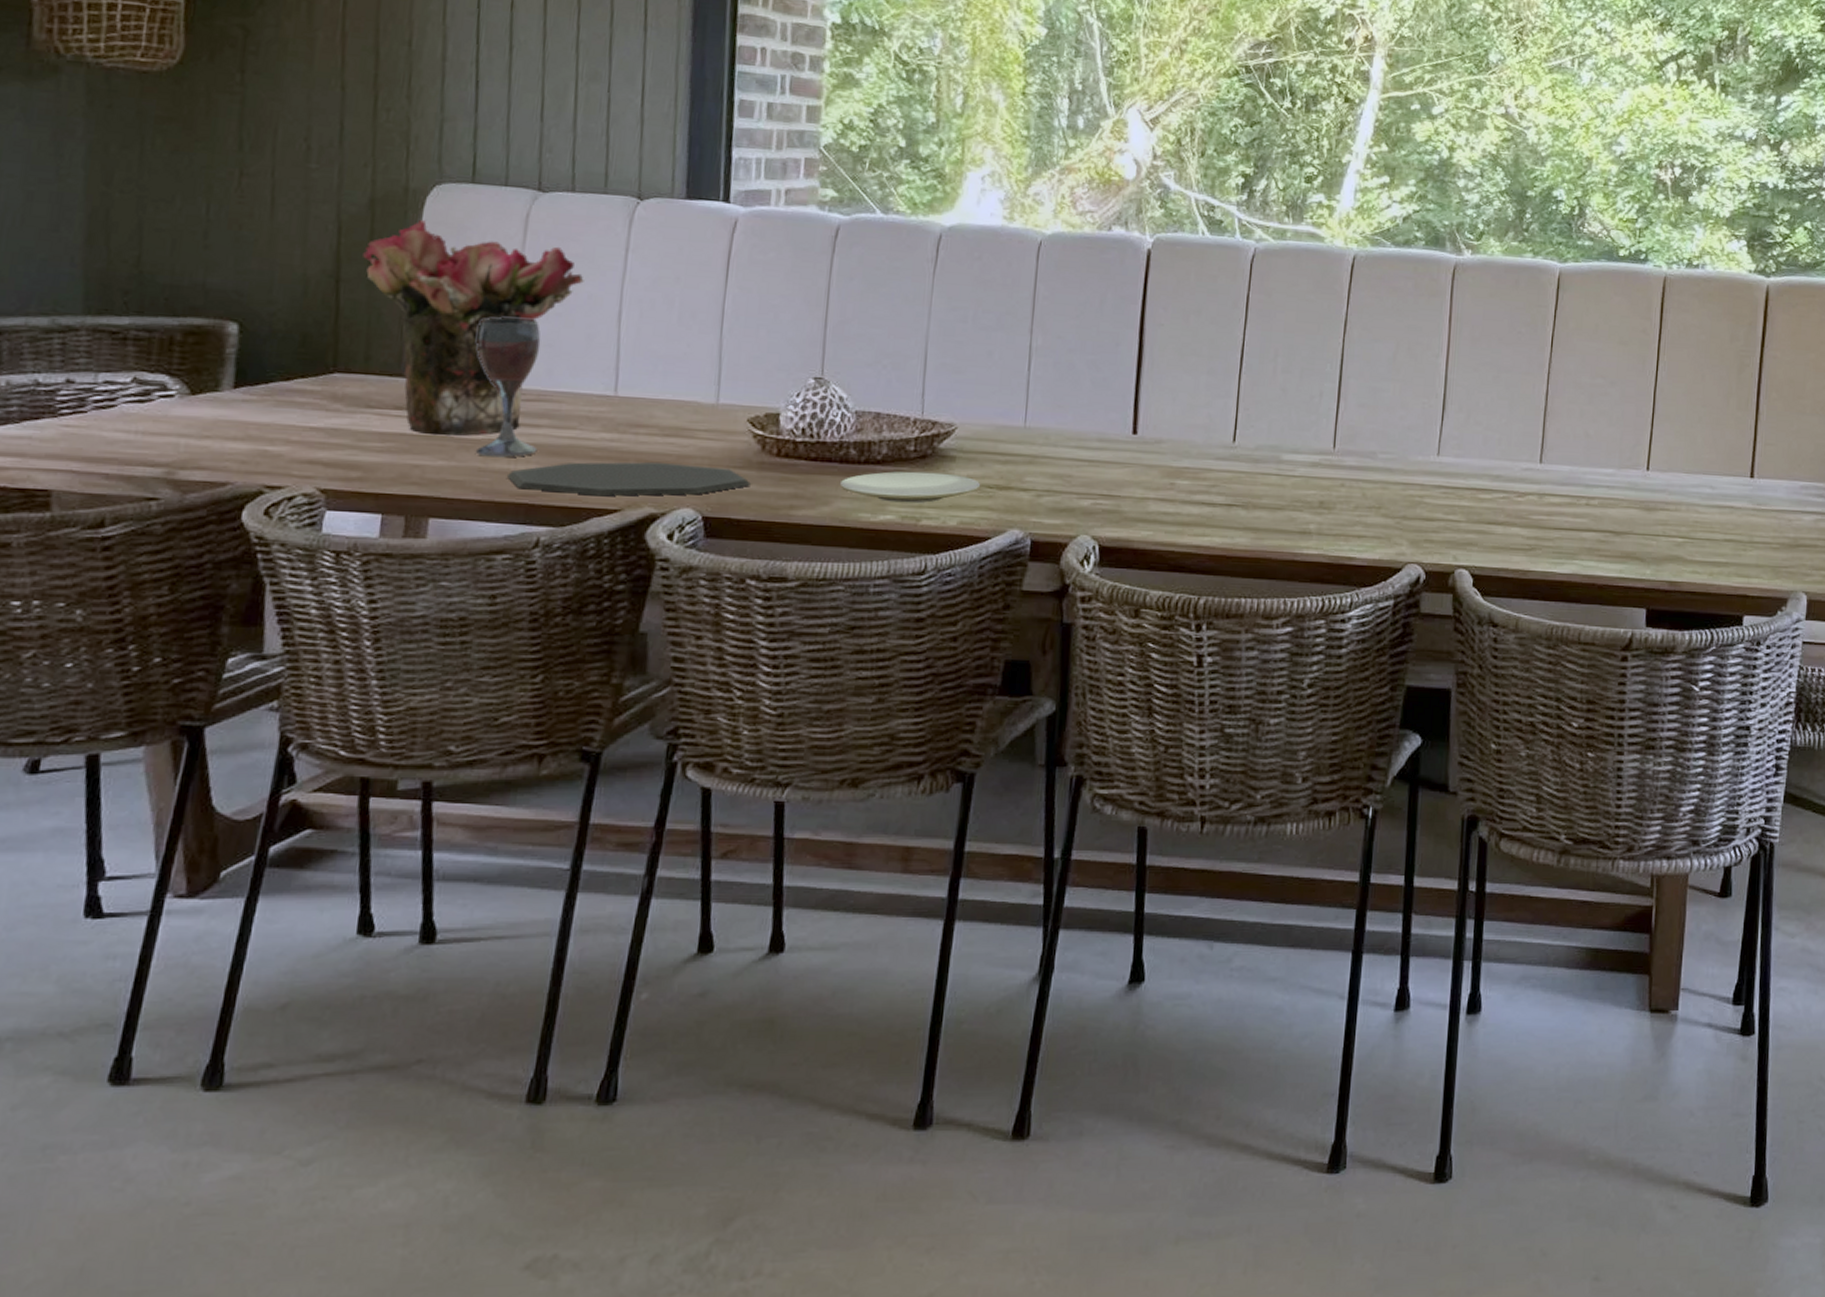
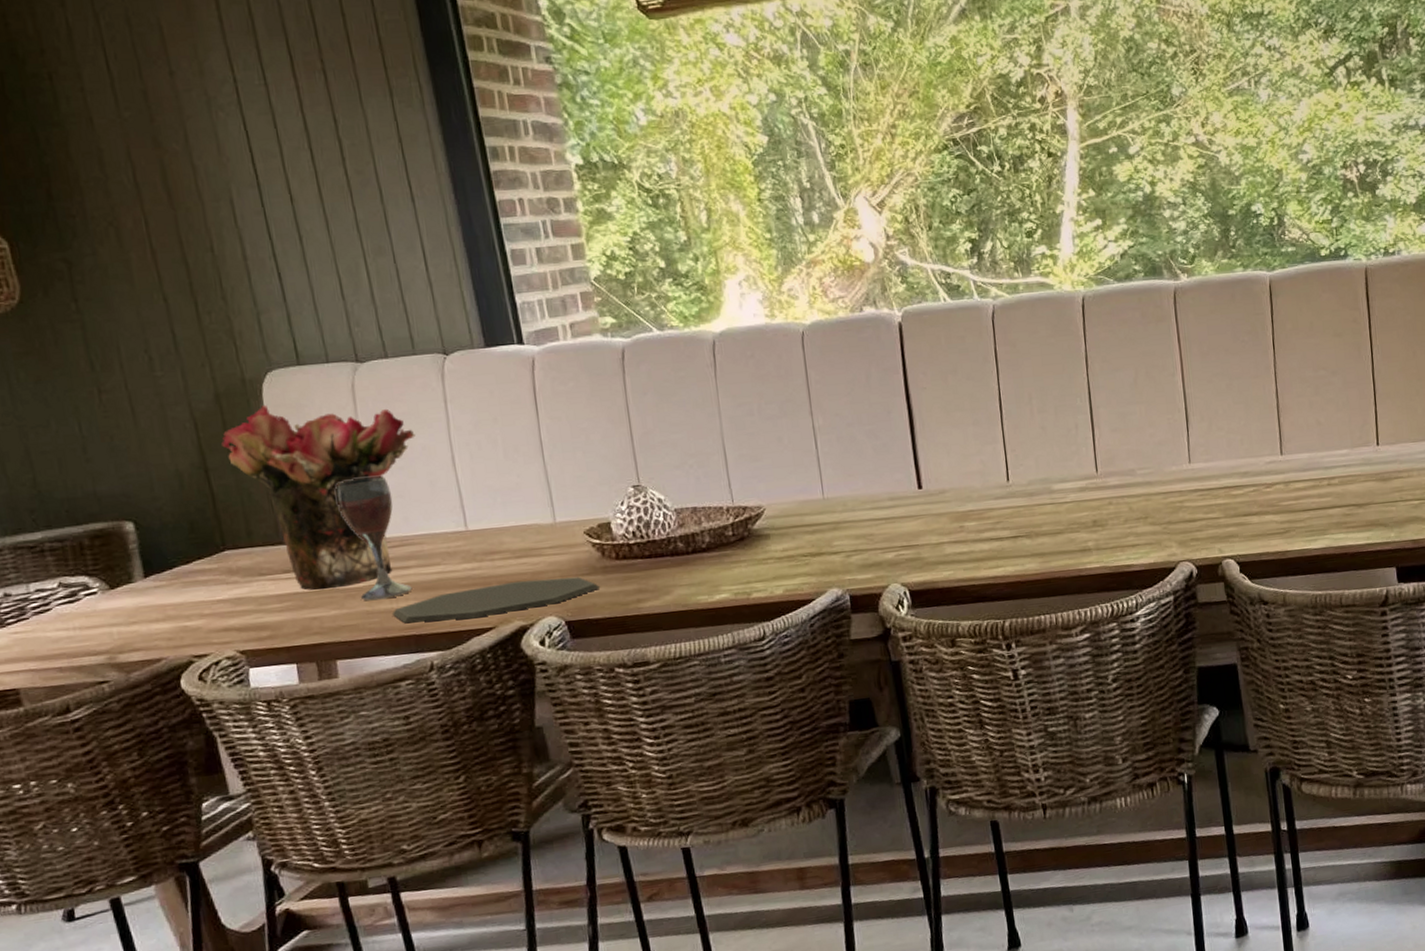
plate: present [839,471,981,504] -> none [675,549,797,583]

